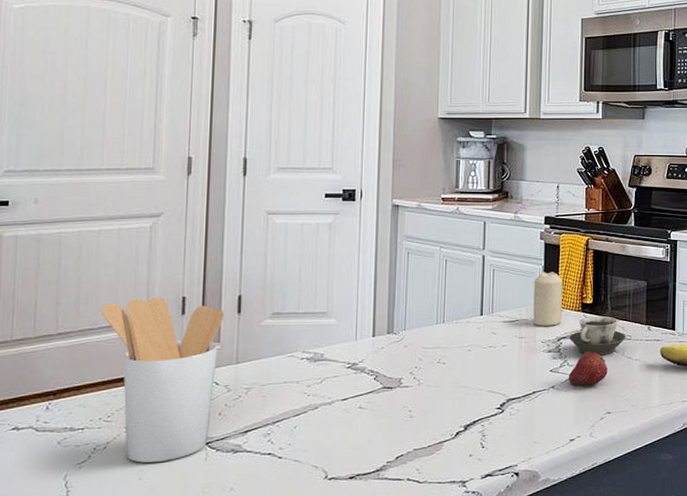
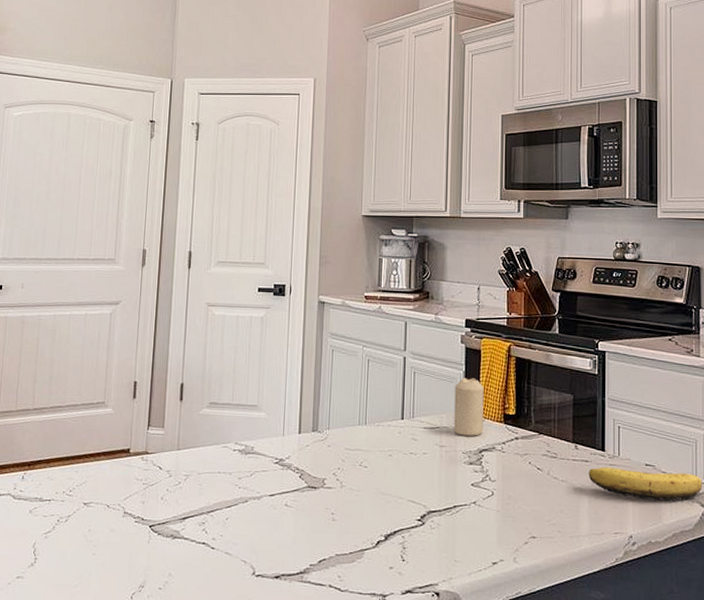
utensil holder: present [101,296,225,463] -> none [68,379,169,540]
fruit: present [568,351,608,385] -> none [490,467,532,505]
cup: present [569,316,626,356] -> none [491,429,551,473]

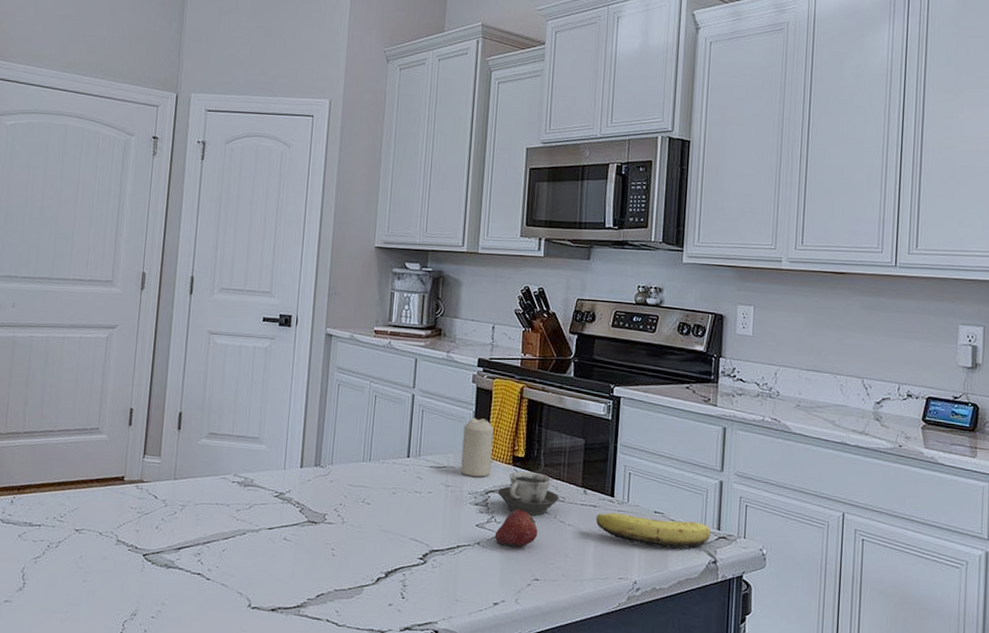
fruit: none [490,467,532,505] -> present [494,509,538,547]
cup: none [491,429,551,473] -> present [498,471,559,516]

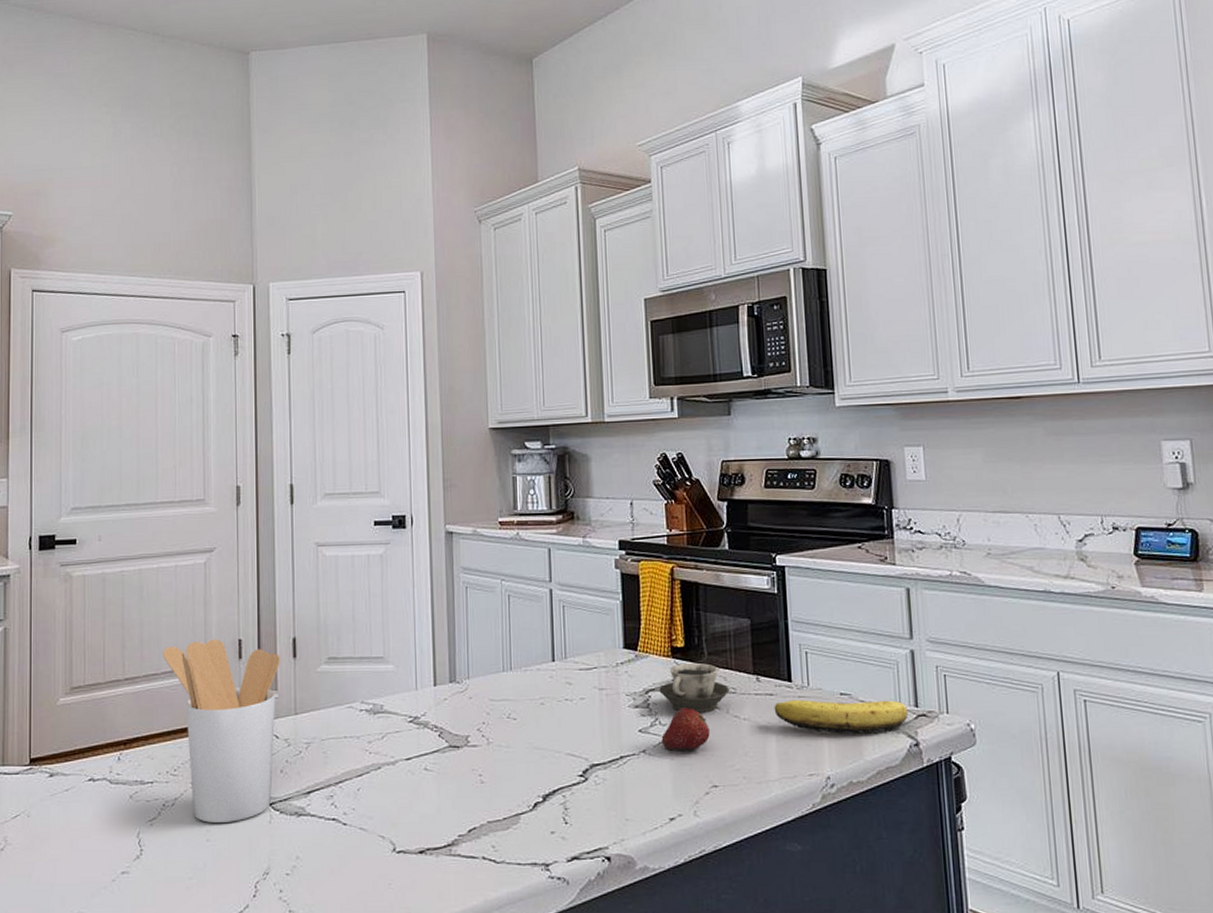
utensil holder: none [61,405,166,568] -> present [163,639,280,823]
candle: present [461,418,494,477] -> none [612,608,648,675]

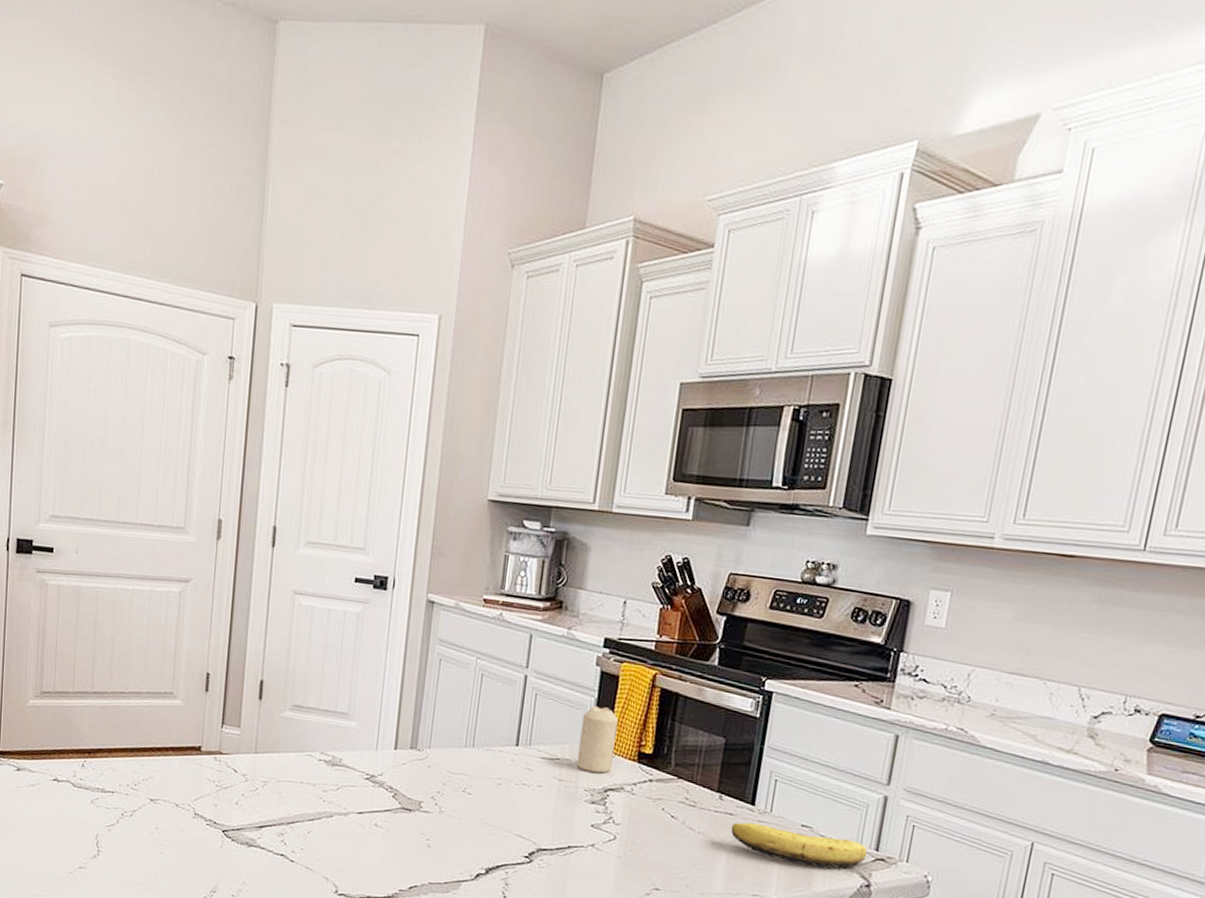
utensil holder: present [163,639,280,823] -> none [132,667,246,841]
candle: none [612,608,648,675] -> present [577,705,618,773]
cup: present [659,663,730,713] -> none [618,769,690,820]
fruit: present [661,707,710,750] -> none [611,811,662,853]

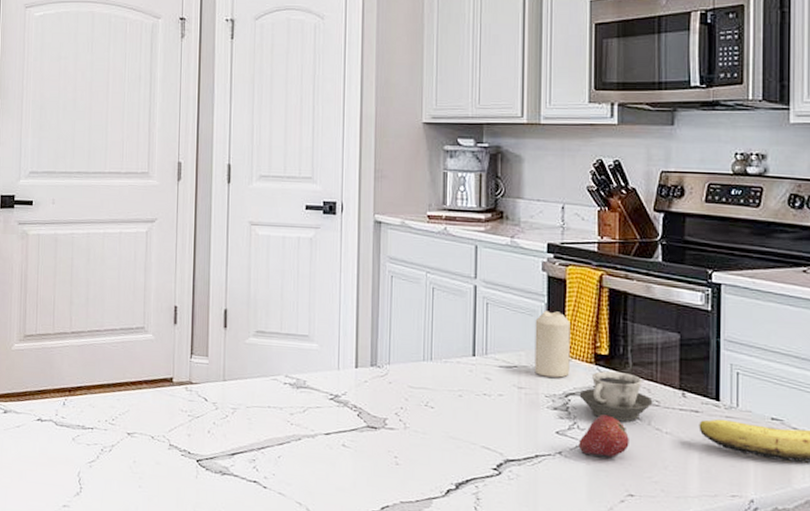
fruit: none [611,811,662,853] -> present [578,414,629,458]
cup: none [618,769,690,820] -> present [579,371,653,422]

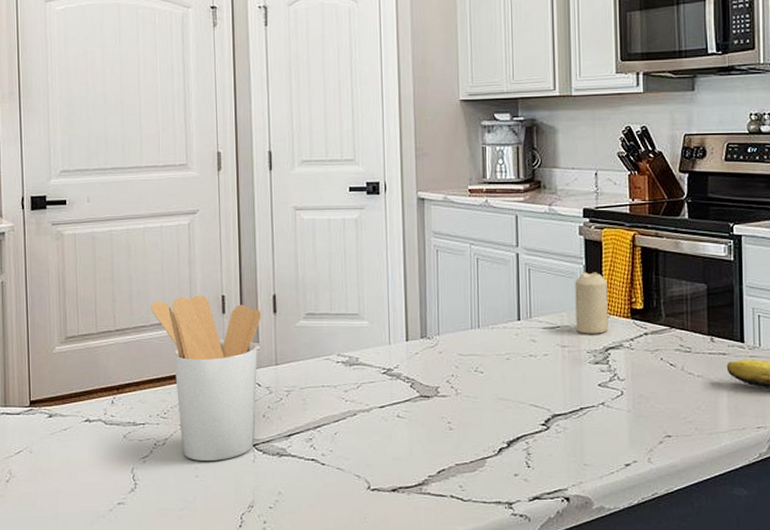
utensil holder: none [106,303,212,473] -> present [151,295,261,461]
fruit: present [578,414,629,458] -> none [619,365,665,403]
cup: present [579,371,653,422] -> none [618,324,685,370]

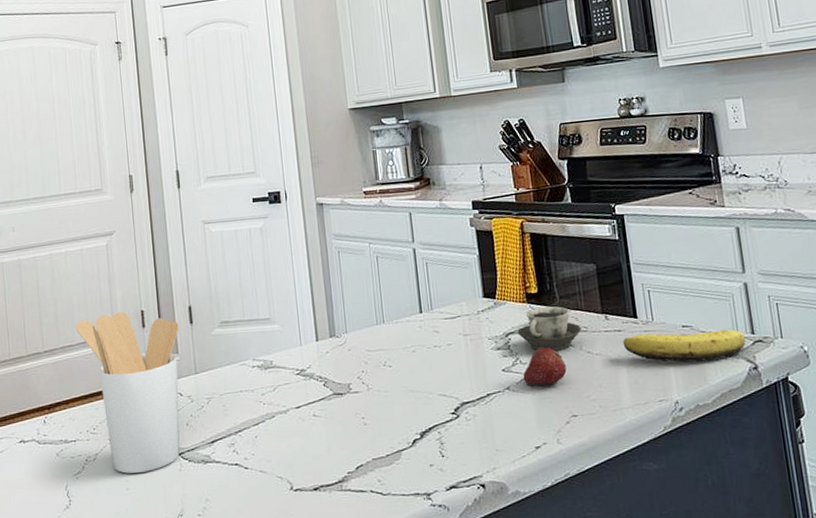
candle: present [575,272,609,334] -> none [470,260,507,321]
cup: none [618,324,685,370] -> present [517,306,582,351]
fruit: none [619,365,665,403] -> present [523,347,567,385]

